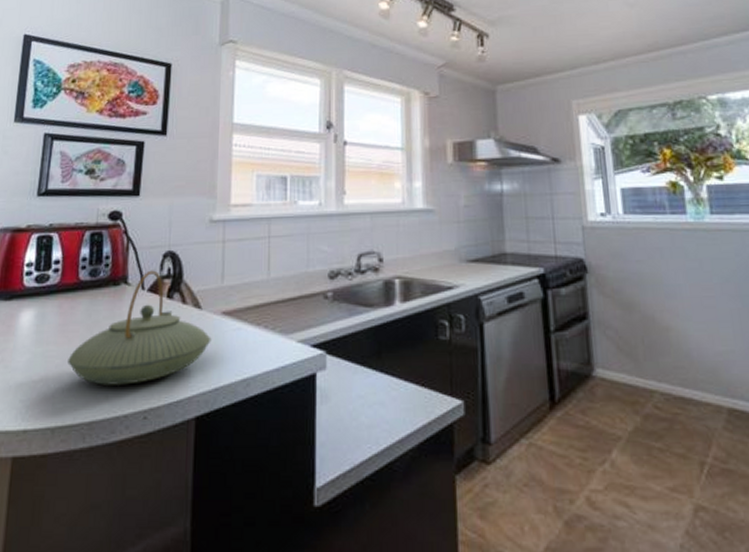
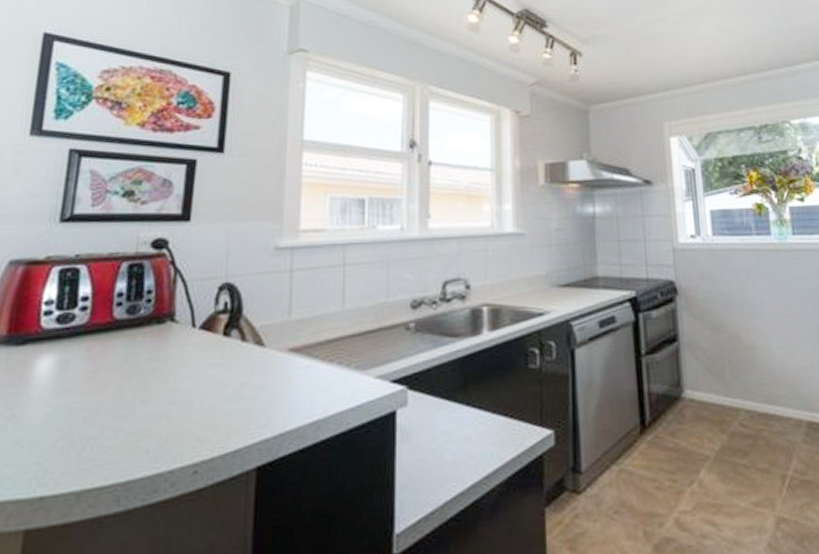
teapot: present [67,270,212,385] -> none [98,305,276,439]

